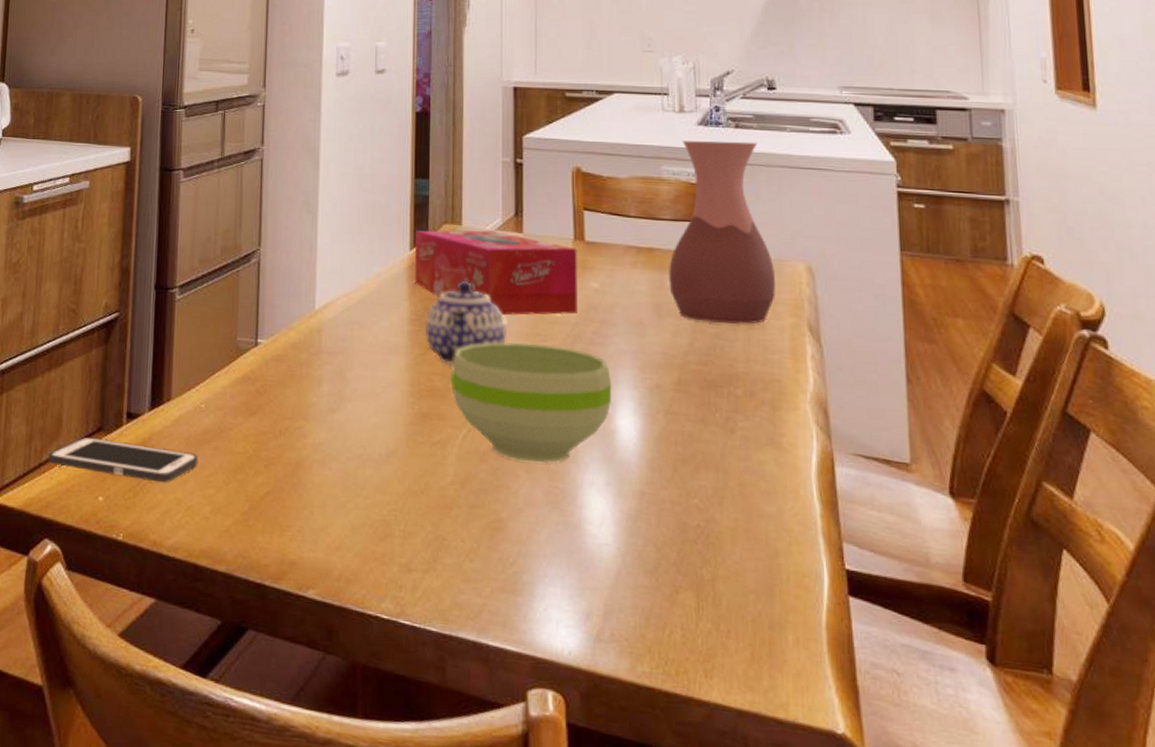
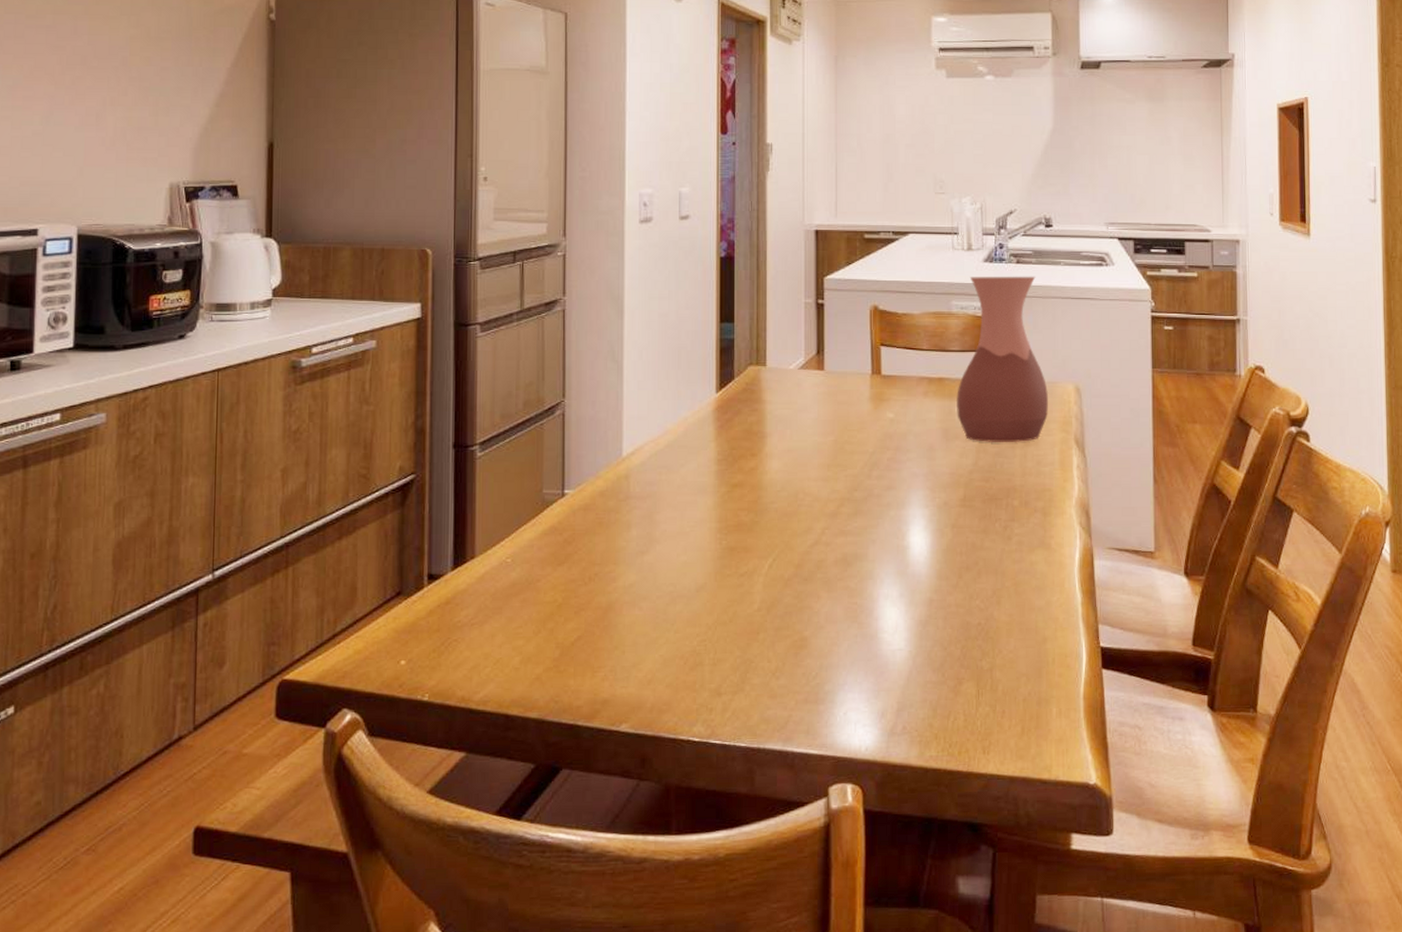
cell phone: present [48,436,199,483] -> none [343,602,506,640]
tissue box: present [414,229,578,316] -> none [720,370,876,450]
teapot: present [426,281,506,366] -> none [732,420,809,500]
bowl: present [451,342,612,463] -> none [757,473,906,583]

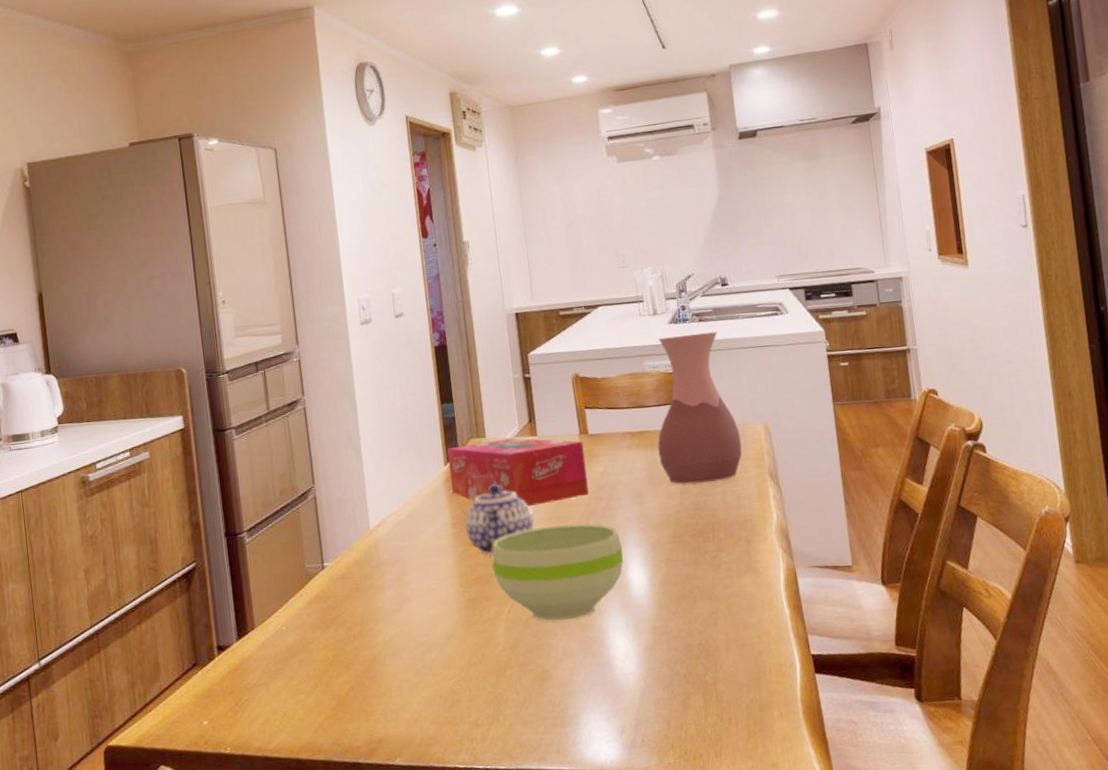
tissue box: none [720,370,876,450] -> present [446,438,589,507]
teapot: none [732,420,809,500] -> present [465,484,534,556]
bowl: none [757,473,906,583] -> present [491,524,624,622]

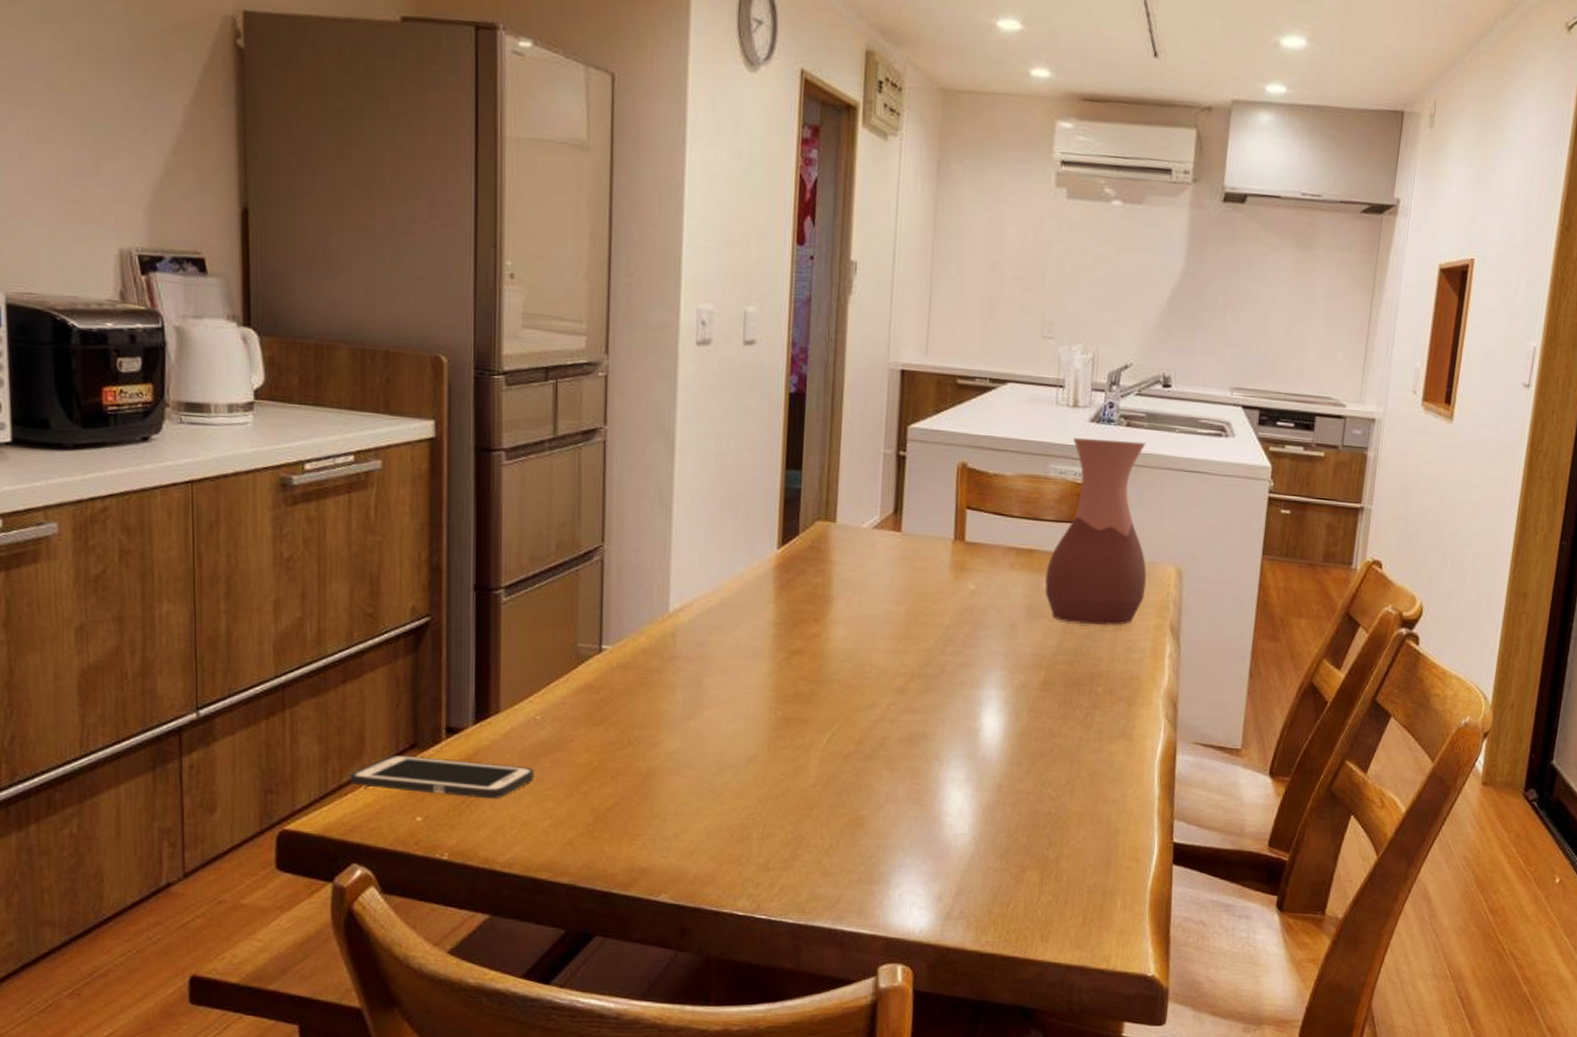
cell phone: none [152,668,287,703] -> present [350,754,535,799]
tissue box: present [446,438,589,507] -> none [782,526,956,618]
teapot: present [465,484,534,556] -> none [792,582,878,670]
bowl: present [491,524,624,622] -> none [817,645,981,762]

